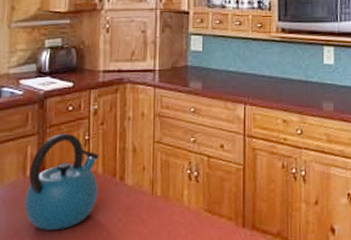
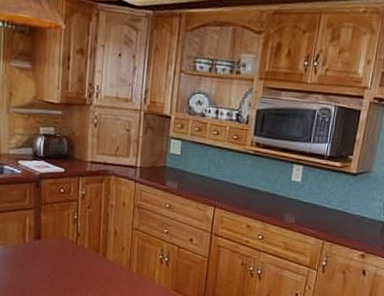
kettle: present [24,133,99,230] -> none [24,210,86,287]

